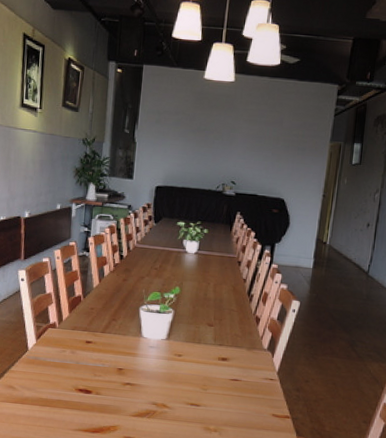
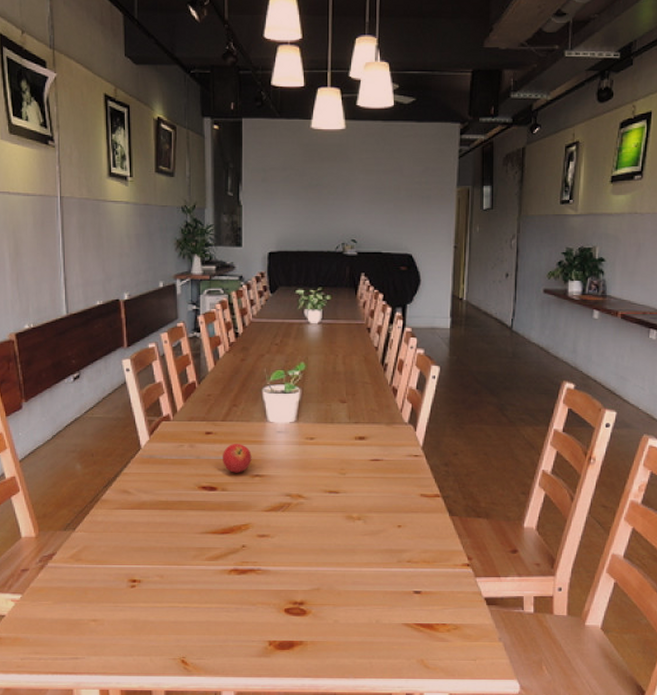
fruit: none [99,353,125,380] -> present [223,444,252,473]

